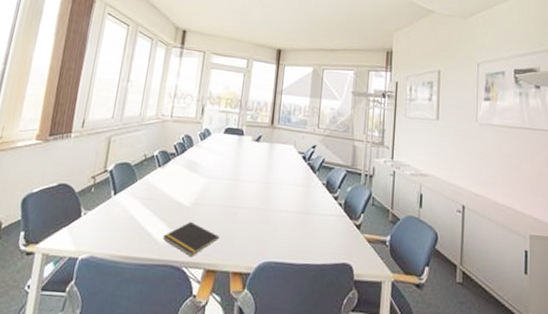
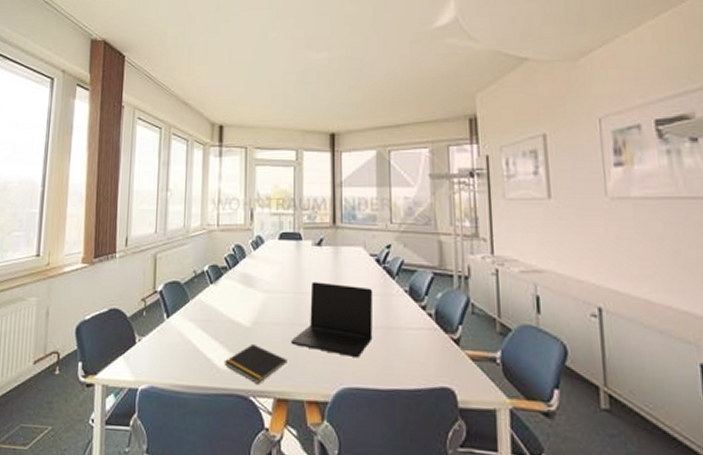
laptop: none [224,171,298,237] -> present [290,282,373,358]

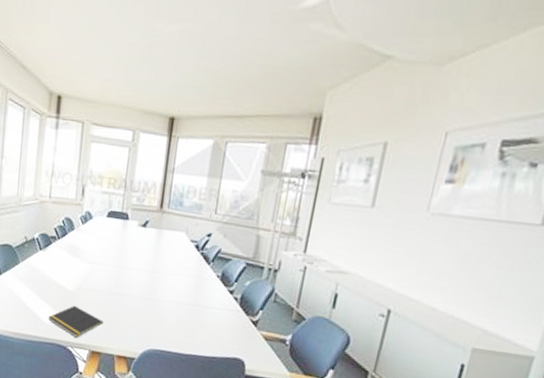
laptop: present [290,282,373,358] -> none [108,258,188,327]

